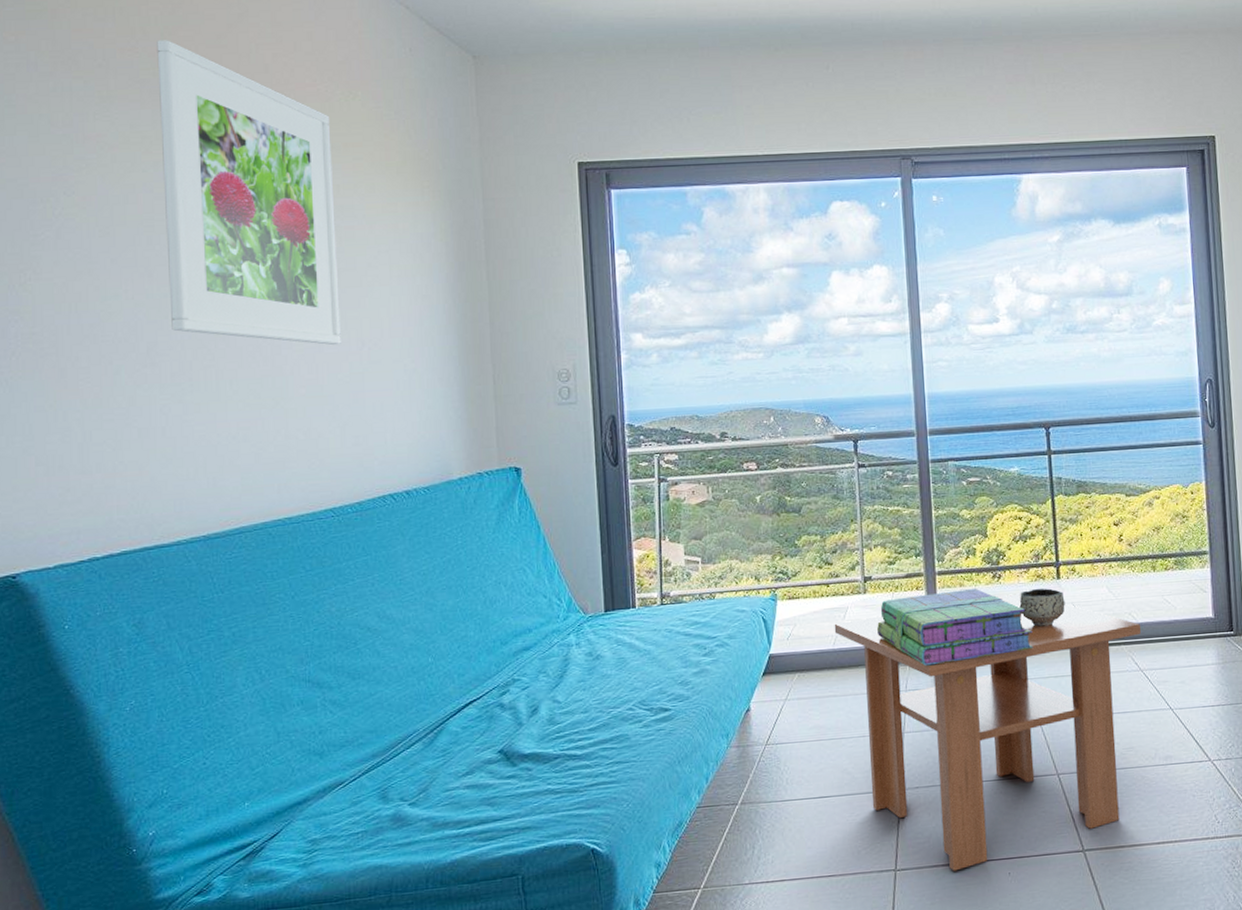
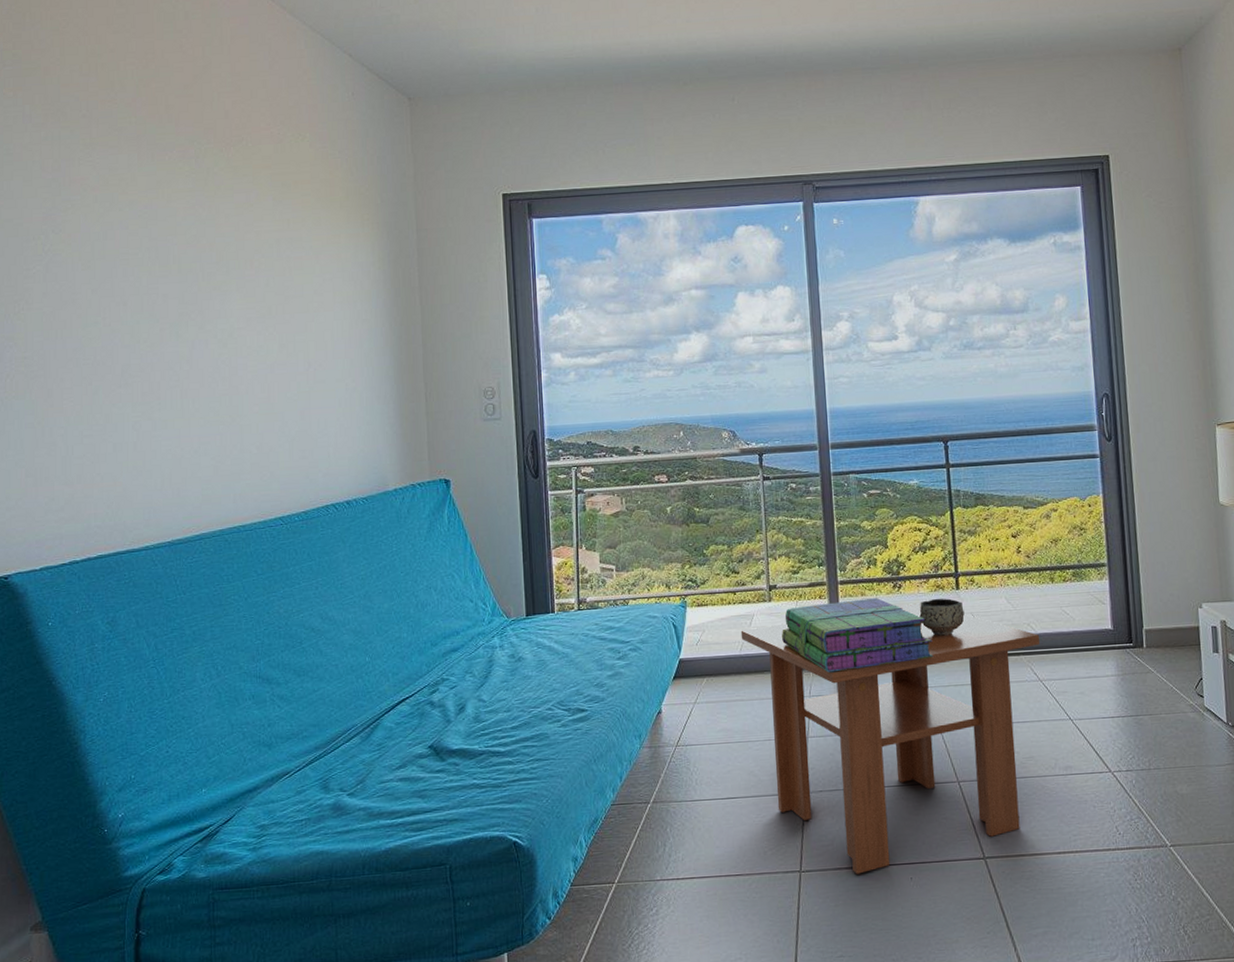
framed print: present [157,40,341,346] -> none [133,91,290,367]

